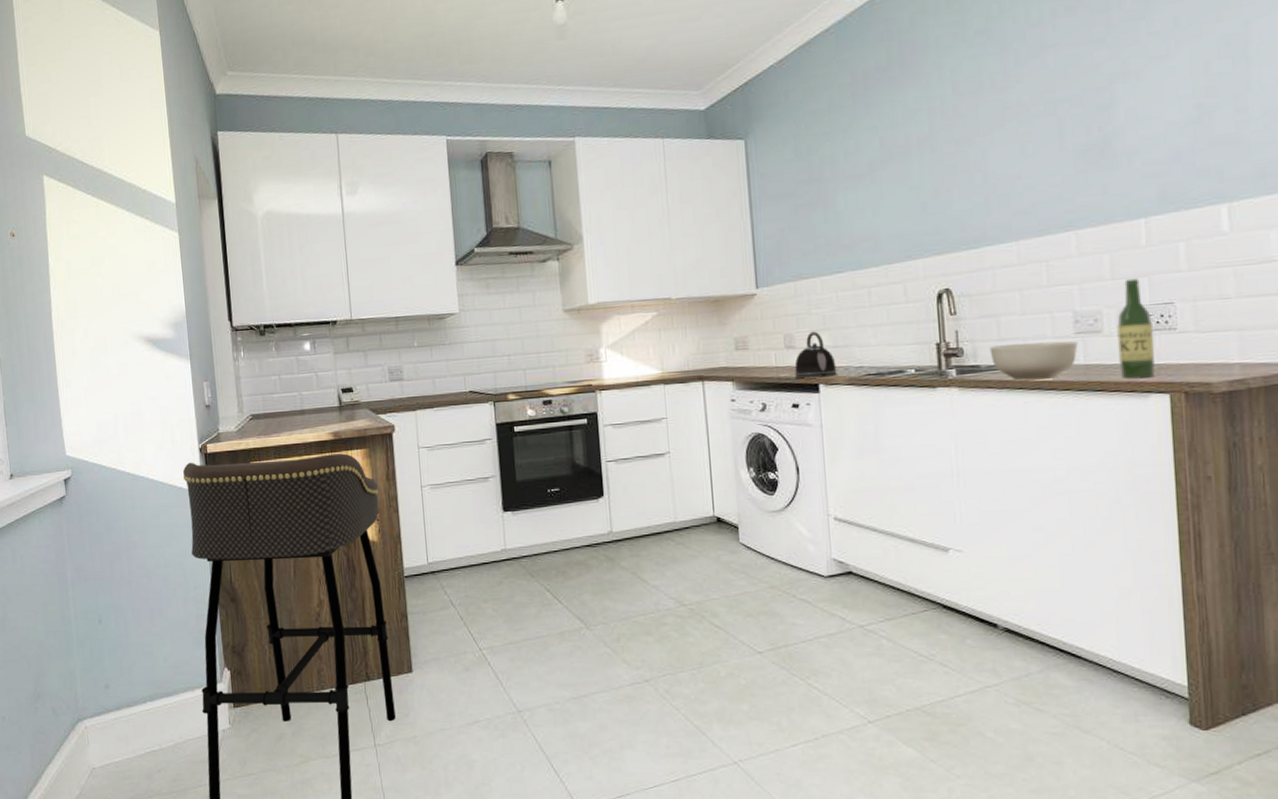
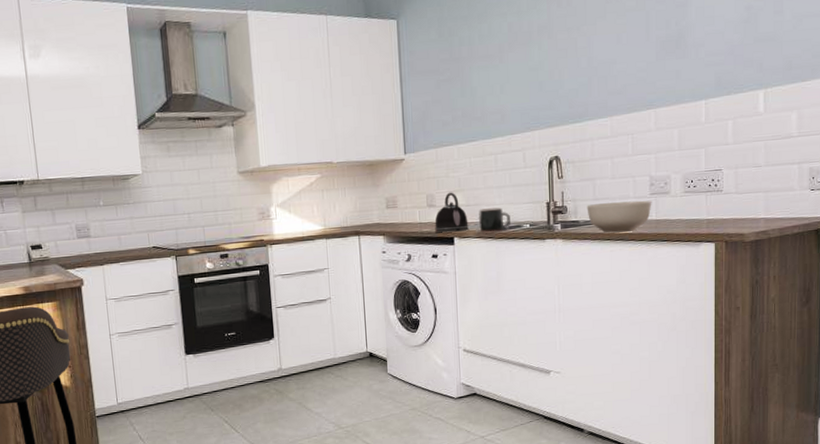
mug: none [848,349,890,380] -> present [478,207,510,233]
wine bottle: present [1117,278,1155,380] -> none [681,149,706,232]

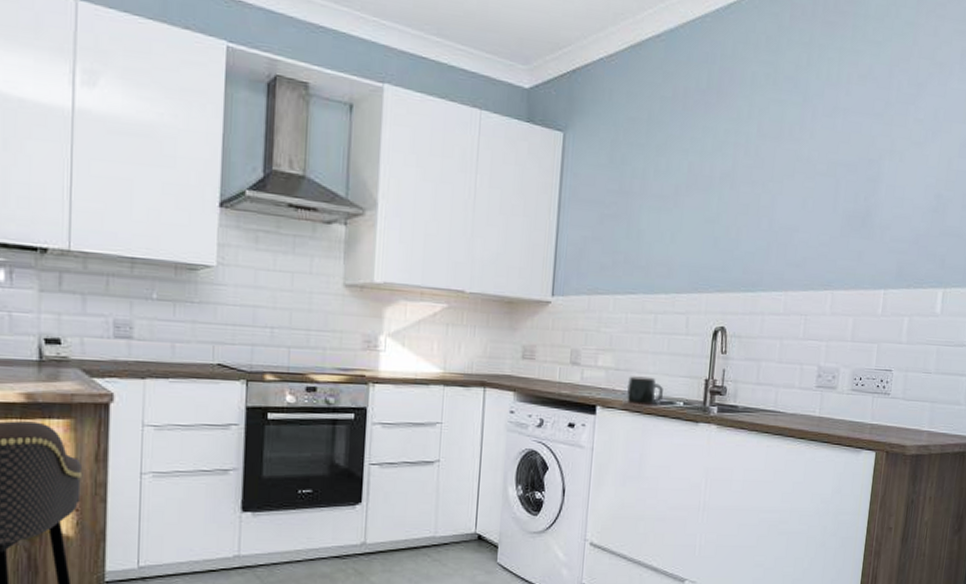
kettle: present [435,192,469,233] -> none [575,350,615,400]
bowl: present [586,200,652,233] -> none [747,389,817,427]

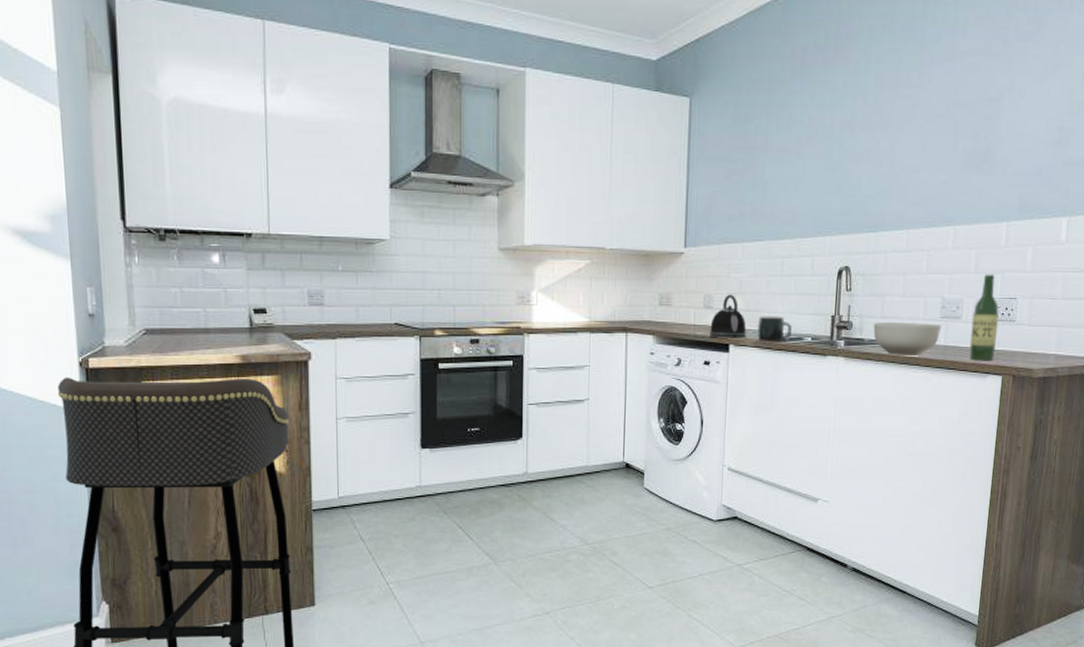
kettle: none [575,350,615,400] -> present [710,294,746,338]
bowl: none [747,389,817,427] -> present [873,322,942,357]
wine bottle: none [843,343,875,437] -> present [969,274,999,362]

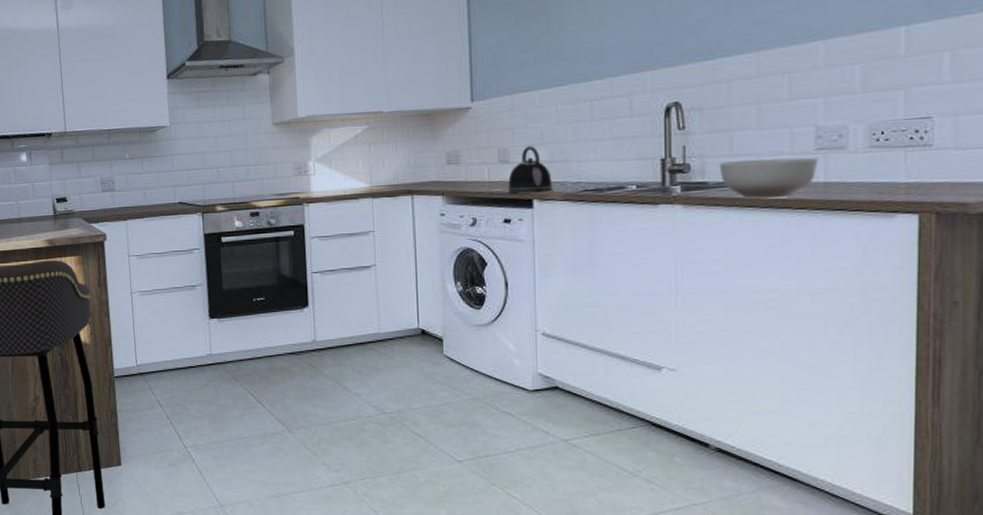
mug: present [757,316,792,344] -> none [565,164,610,196]
wine bottle: present [969,274,999,362] -> none [863,91,905,199]

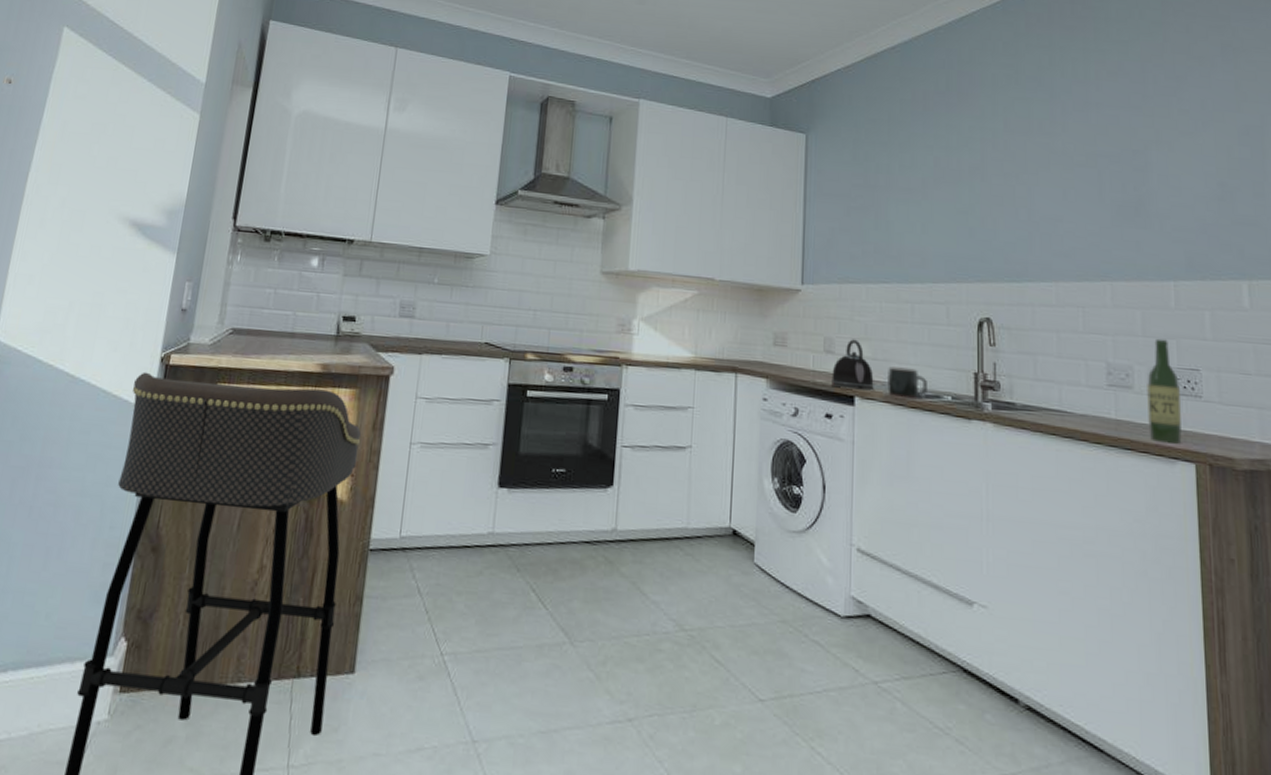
mug: none [565,164,610,196] -> present [886,366,927,401]
bowl: present [719,157,819,199] -> none [1025,385,1110,430]
wine bottle: none [863,91,905,199] -> present [1147,338,1182,445]

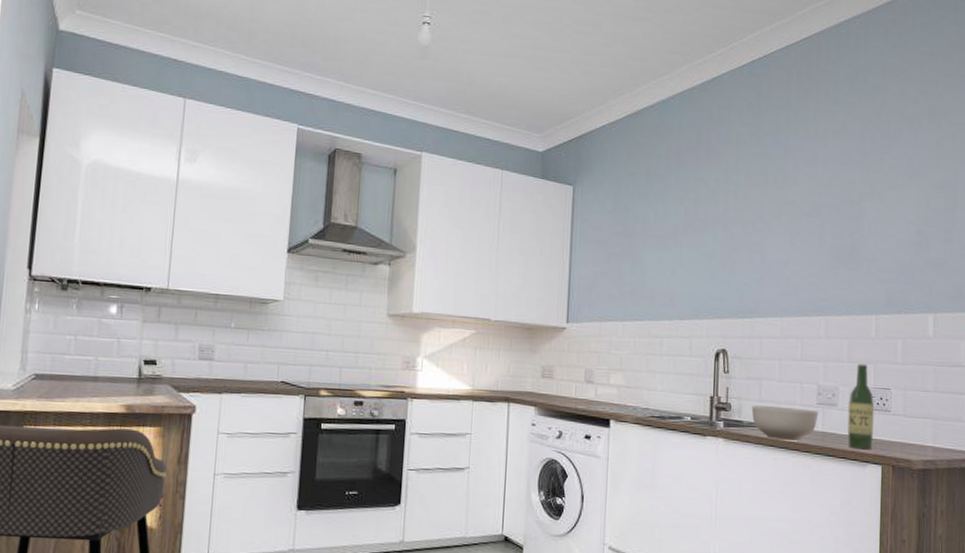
kettle: present [831,339,874,391] -> none [591,370,627,415]
mug: present [886,366,927,401] -> none [637,393,671,422]
bowl: none [1025,385,1110,430] -> present [751,405,819,441]

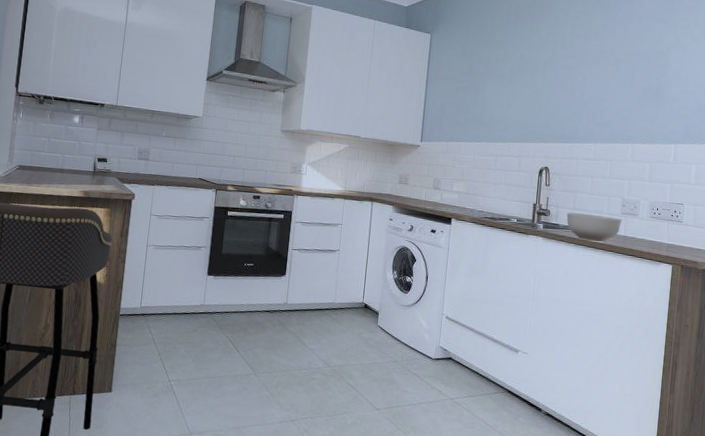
wine bottle: present [847,363,874,451] -> none [644,183,669,253]

